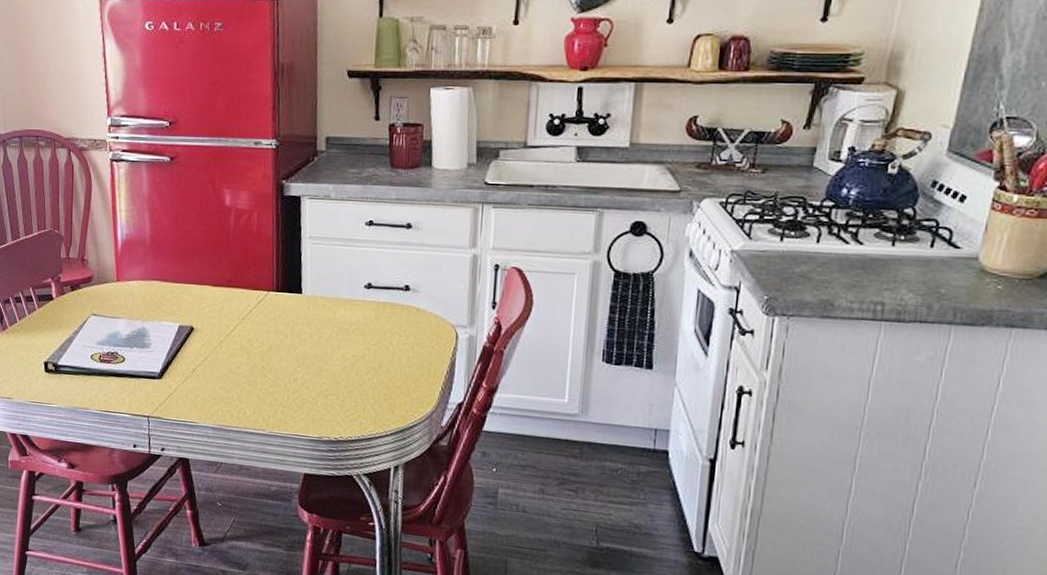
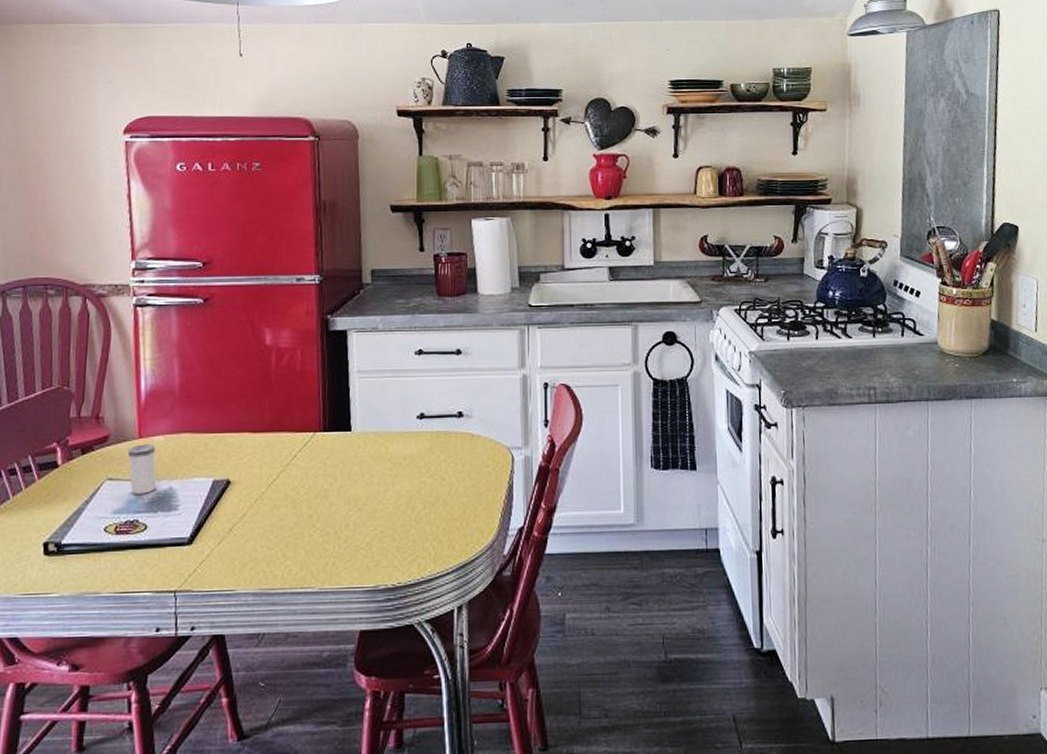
salt shaker: none [108,287,132,331] -> present [127,444,156,494]

